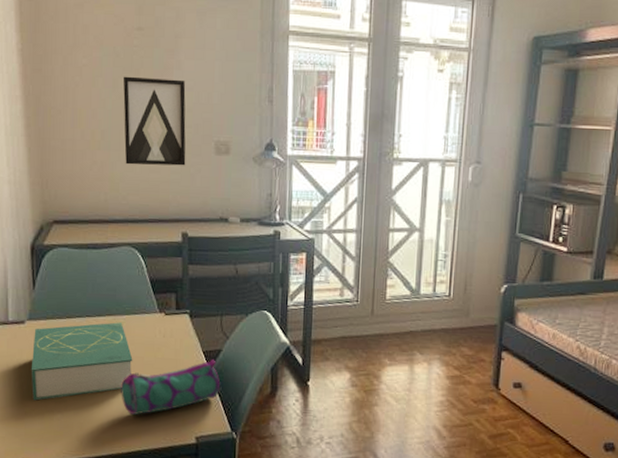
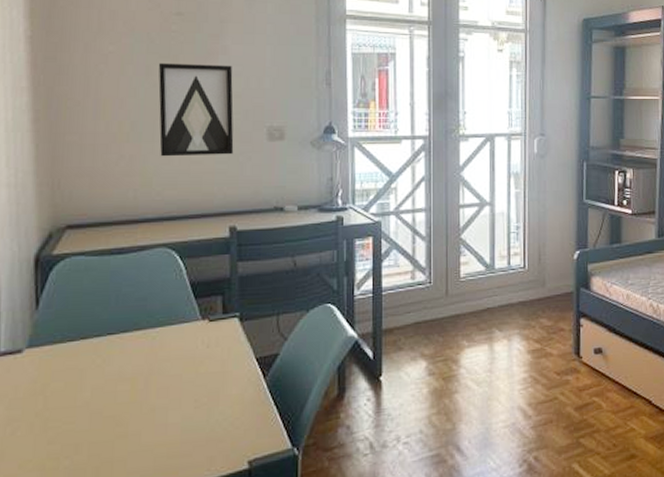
book: present [31,322,133,401] -> none [29,337,168,448]
pencil case: present [121,359,220,415] -> none [152,366,277,446]

